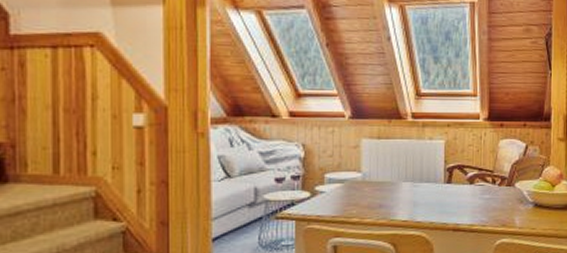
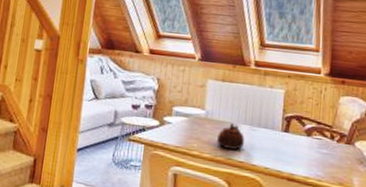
teapot: none [378,182,408,211] -> present [217,123,245,151]

